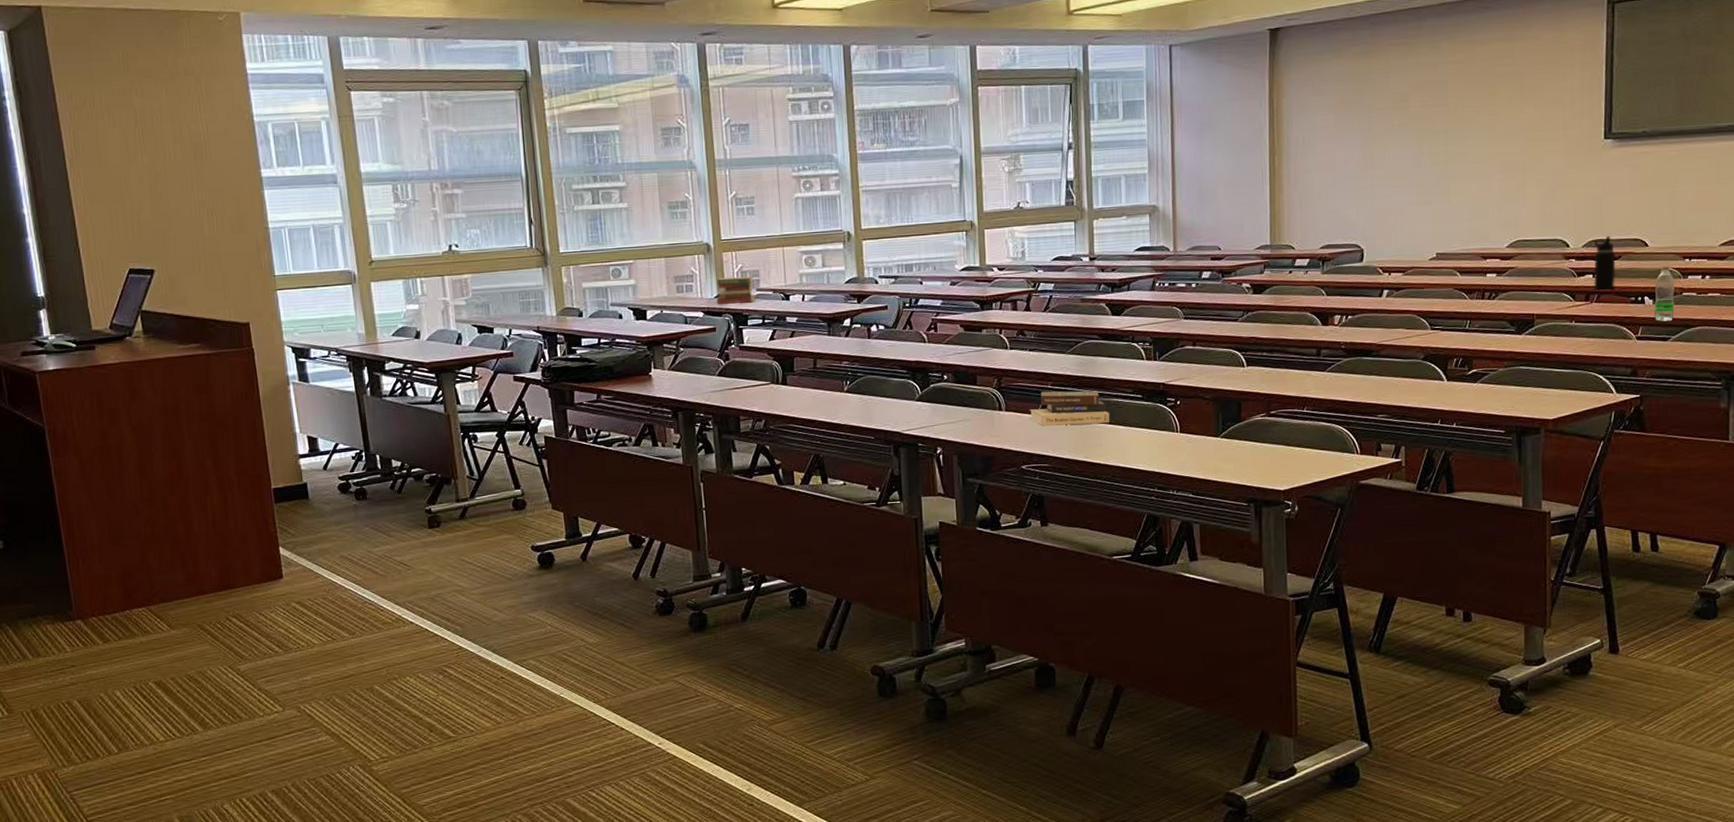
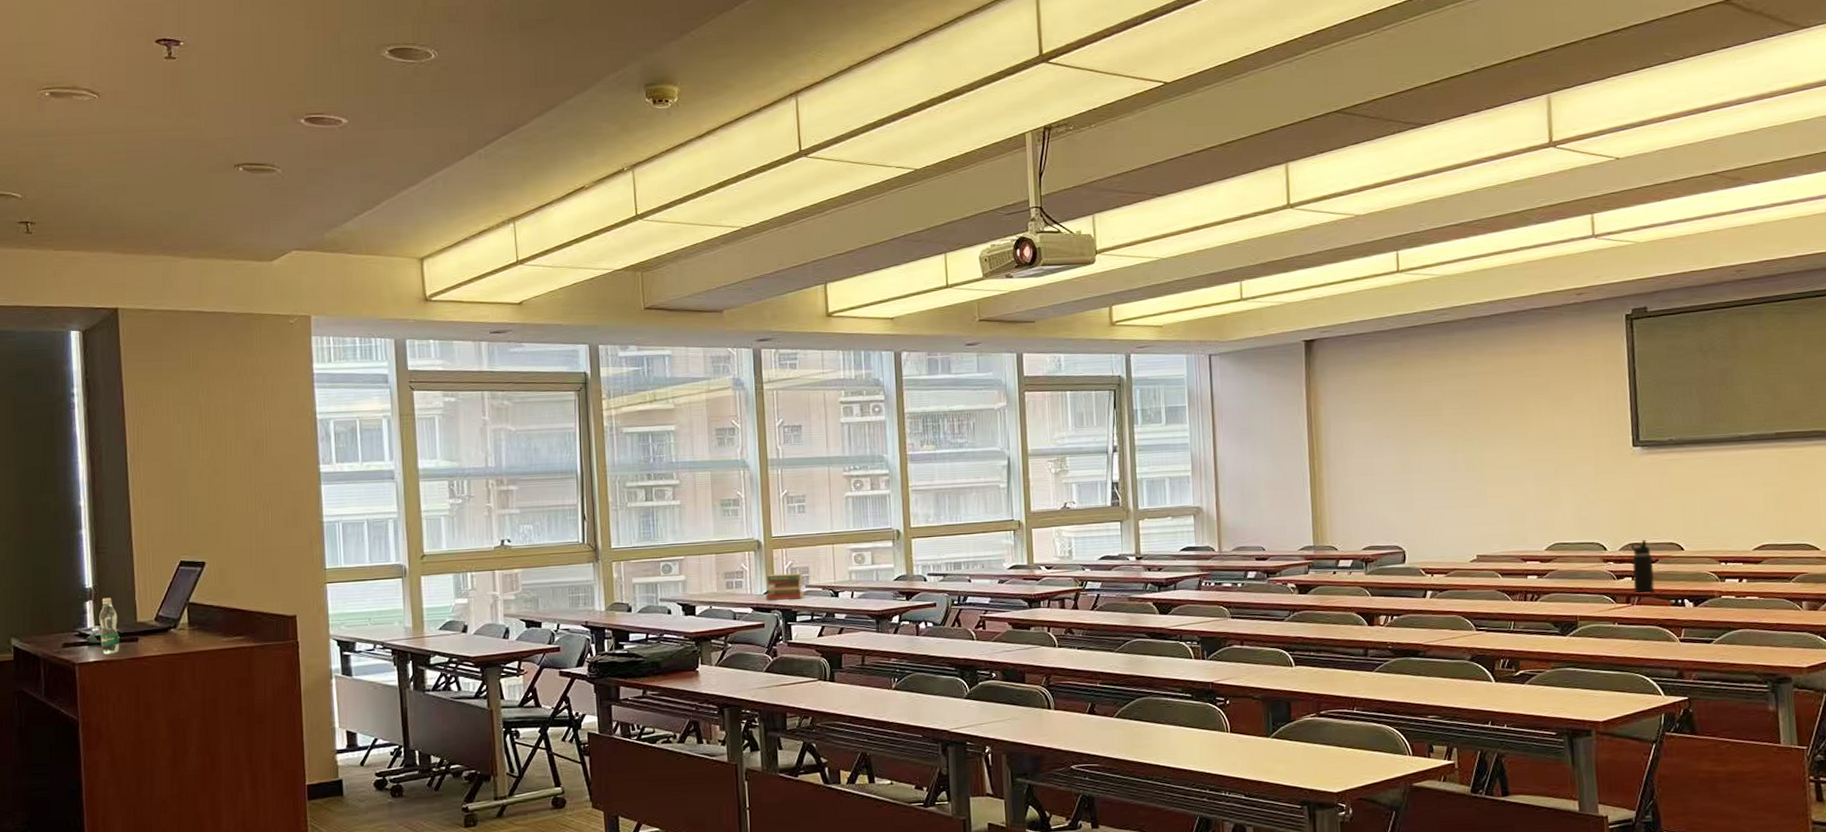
bottle: none [54,306,78,363] -> present [99,597,120,654]
books: present [1029,391,1110,426] -> none [1078,689,1160,725]
bottle: present [1654,267,1675,322] -> none [1694,570,1715,624]

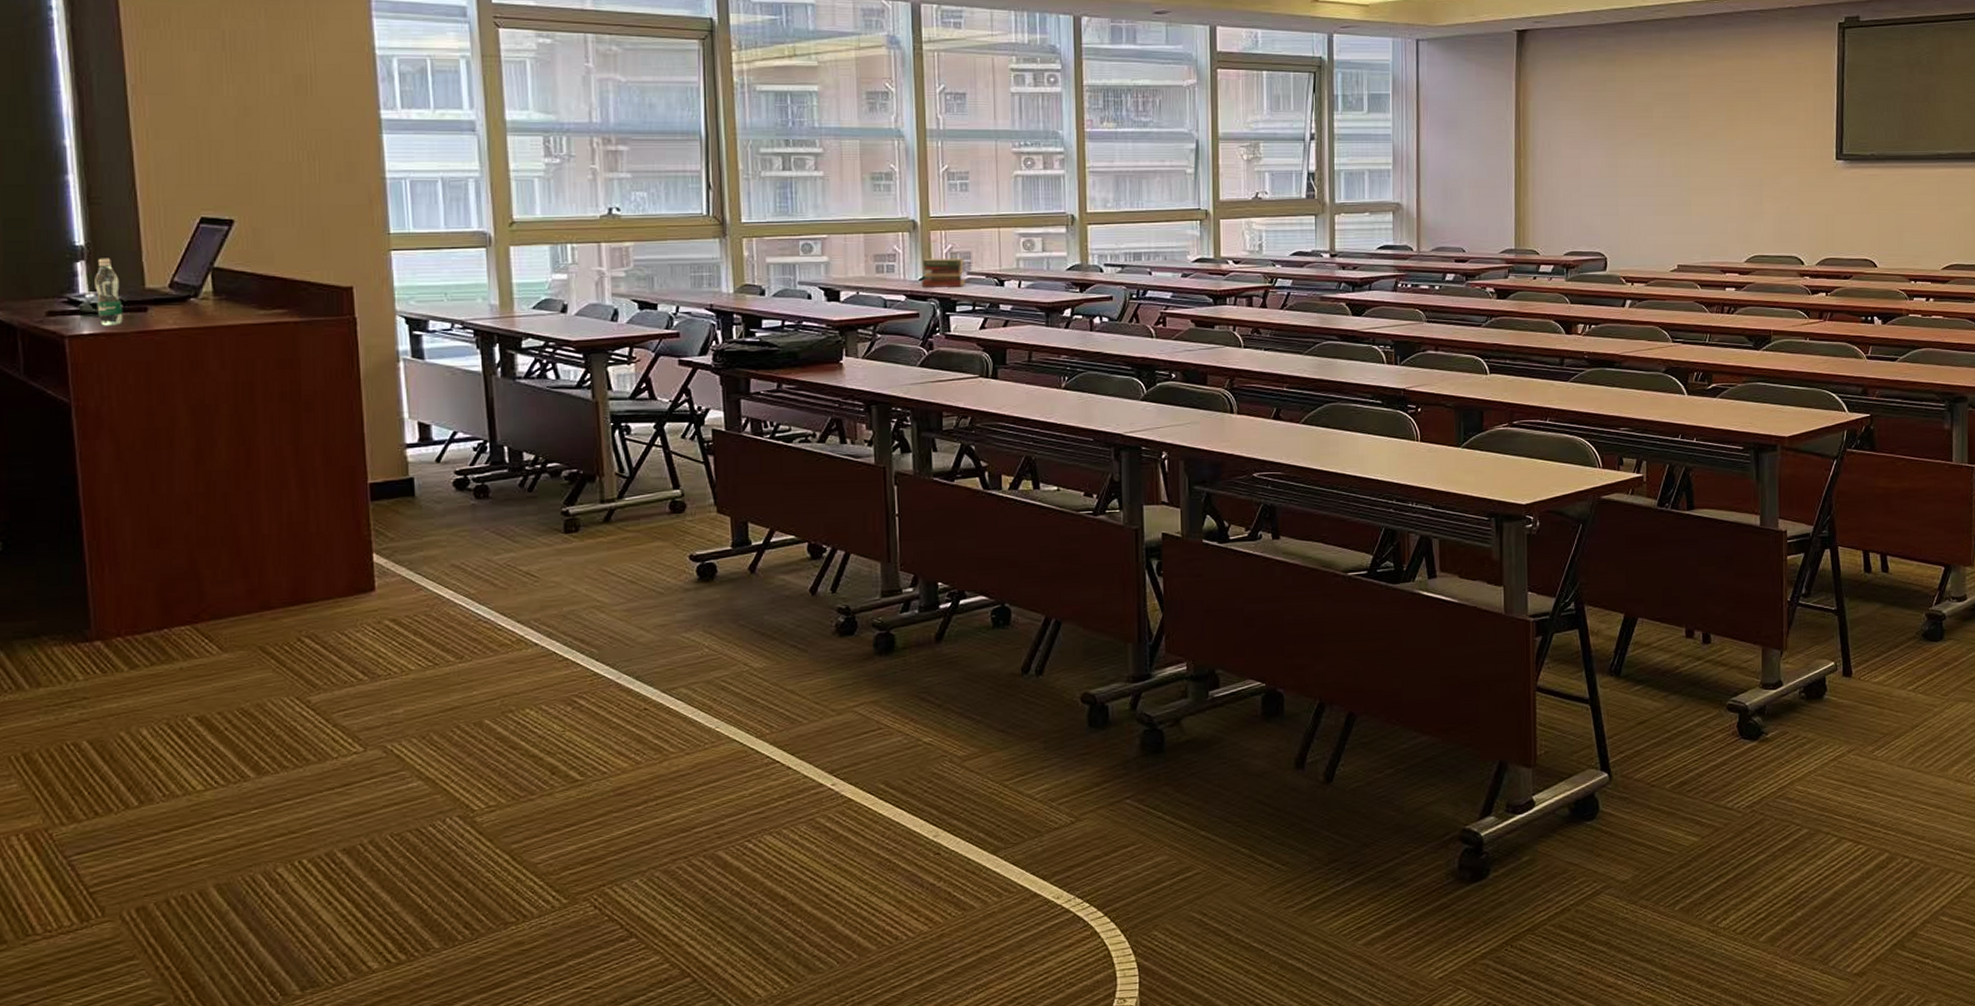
water bottle: present [1630,540,1655,593] -> none [1826,255,1848,309]

